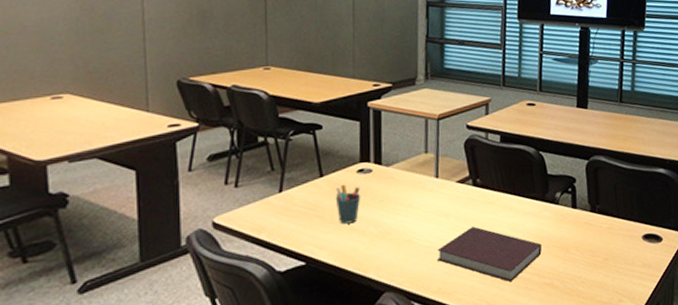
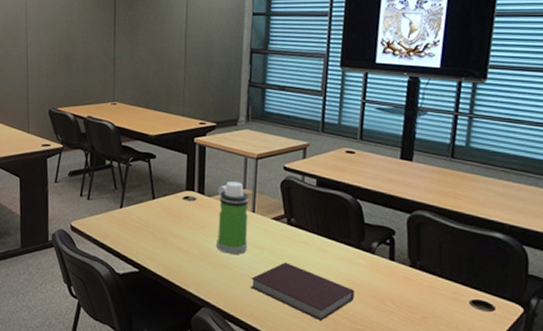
pen holder: present [335,184,361,224] -> none [164,208,186,243]
water bottle: none [397,145,433,227] -> present [217,181,249,254]

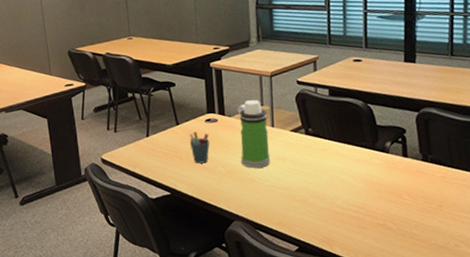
pen holder: none [164,208,186,243] -> present [189,131,210,164]
notebook: present [251,262,354,321] -> none [276,170,374,221]

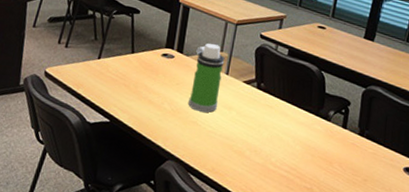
pen holder: present [189,131,210,164] -> none [140,63,163,97]

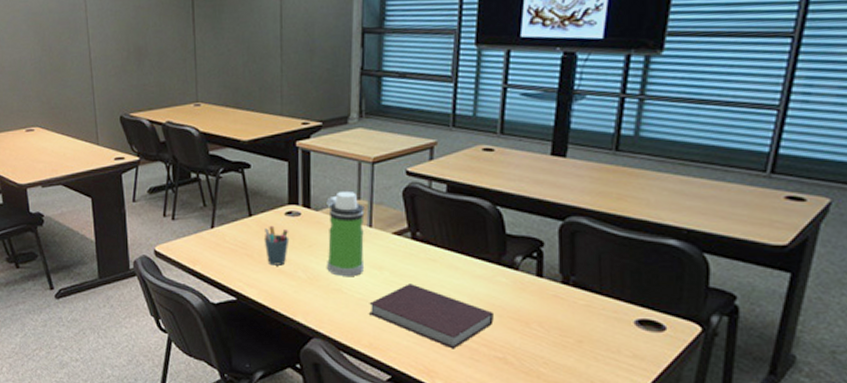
pen holder: none [140,63,163,97] -> present [264,225,290,266]
notebook: none [216,123,308,179] -> present [369,284,494,349]

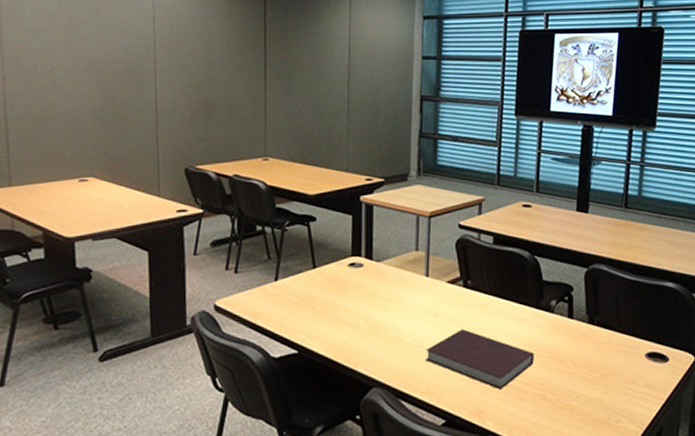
pen holder: present [264,225,290,266] -> none [327,277,352,317]
water bottle: present [326,190,365,276] -> none [387,242,422,324]

